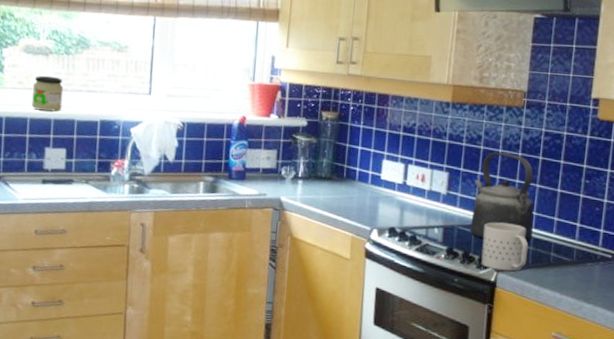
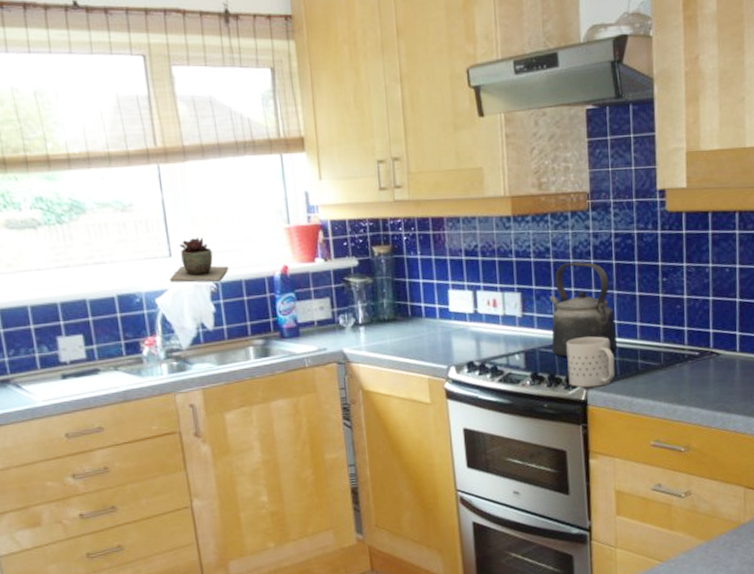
jar: present [32,75,64,112] -> none [25,252,67,295]
succulent plant: none [145,81,197,123] -> present [169,237,229,283]

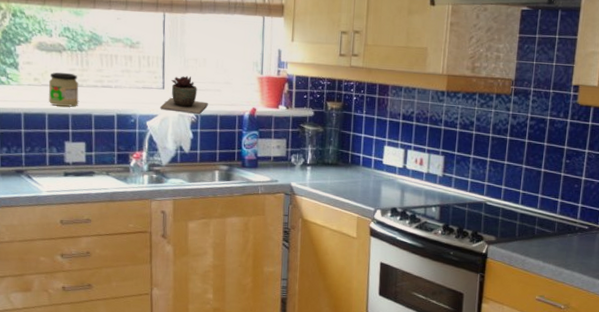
jar: none [25,252,67,295] -> present [48,72,79,107]
kettle: present [549,262,618,358] -> none [464,136,521,217]
mug: present [566,336,615,388] -> none [474,200,516,244]

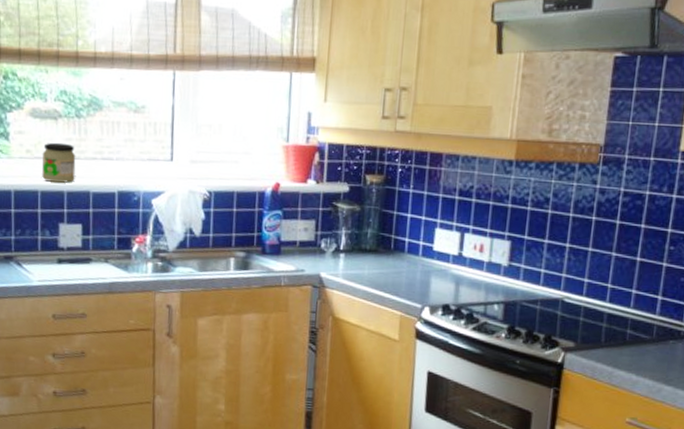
succulent plant: present [160,75,209,115] -> none [167,144,224,192]

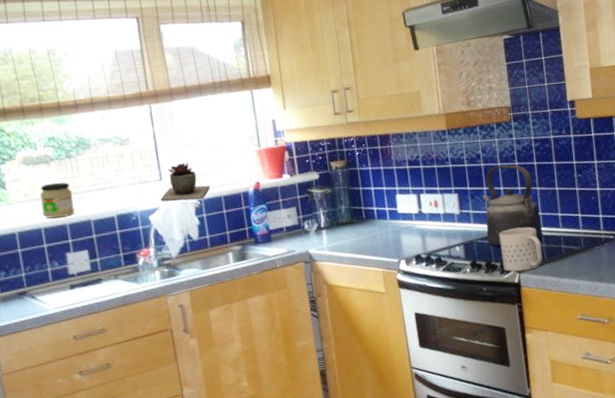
succulent plant: none [167,144,224,192] -> present [160,162,211,202]
kettle: none [534,217,609,319] -> present [482,165,544,247]
mug: none [546,296,602,351] -> present [499,227,543,272]

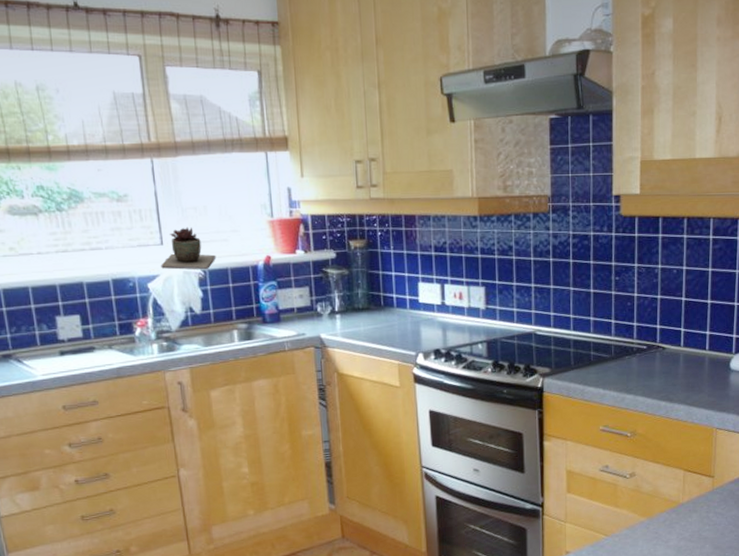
jar: present [39,182,75,219] -> none [27,237,66,277]
kettle: present [482,165,544,247] -> none [511,260,573,348]
mug: present [499,227,543,272] -> none [525,329,570,376]

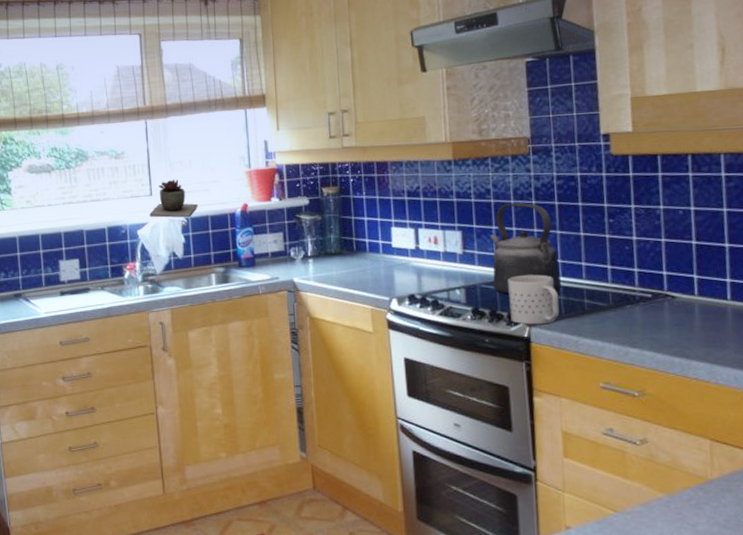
kettle: none [511,260,573,348] -> present [490,203,562,295]
mug: none [525,329,570,376] -> present [508,275,560,325]

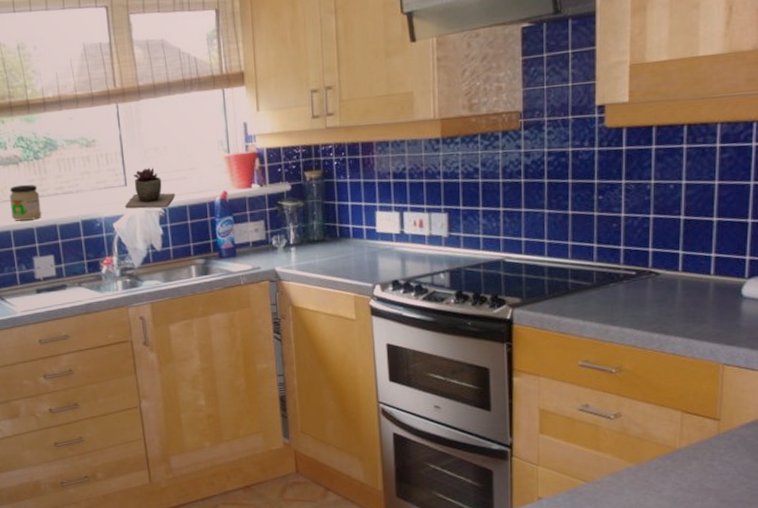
jar: none [40,191,70,226] -> present [9,184,42,221]
kettle: present [490,203,562,295] -> none [477,181,547,277]
mug: present [508,275,560,325] -> none [493,255,543,307]

